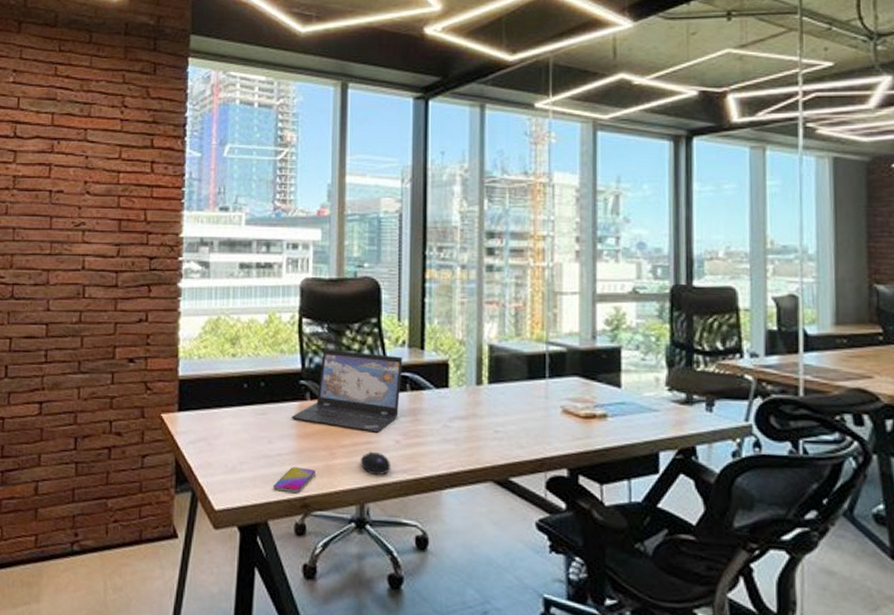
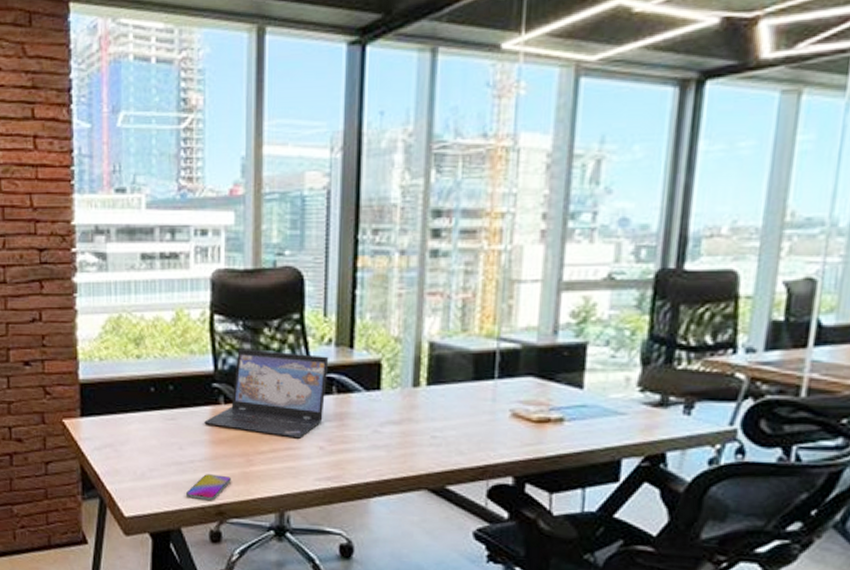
computer mouse: present [360,451,390,475] -> none [279,458,313,482]

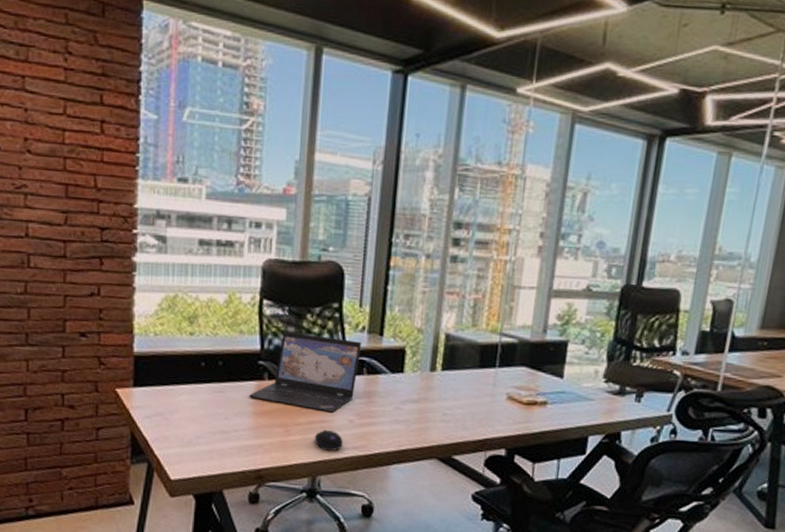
smartphone: present [185,474,231,501] -> none [228,442,271,466]
computer mouse: none [279,458,313,482] -> present [314,429,343,451]

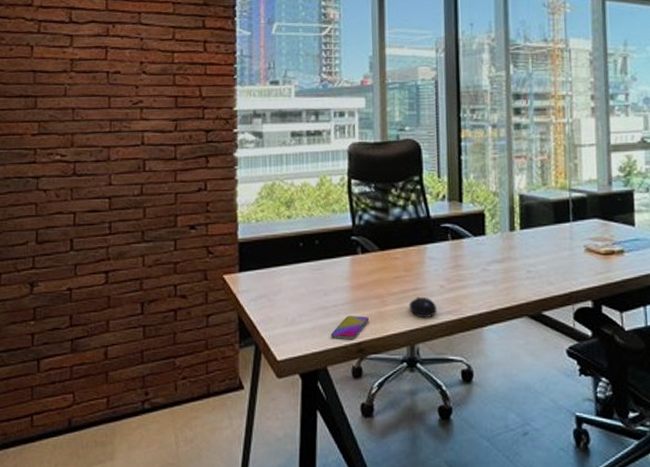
smartphone: none [228,442,271,466] -> present [330,316,369,340]
laptop: present [249,331,362,413] -> none [345,206,444,280]

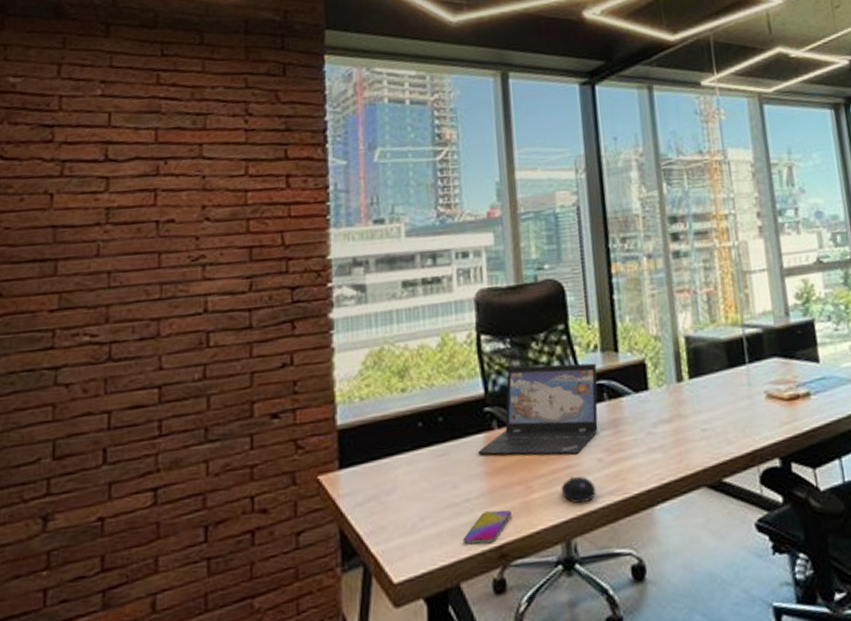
laptop: none [345,206,444,280] -> present [478,363,598,455]

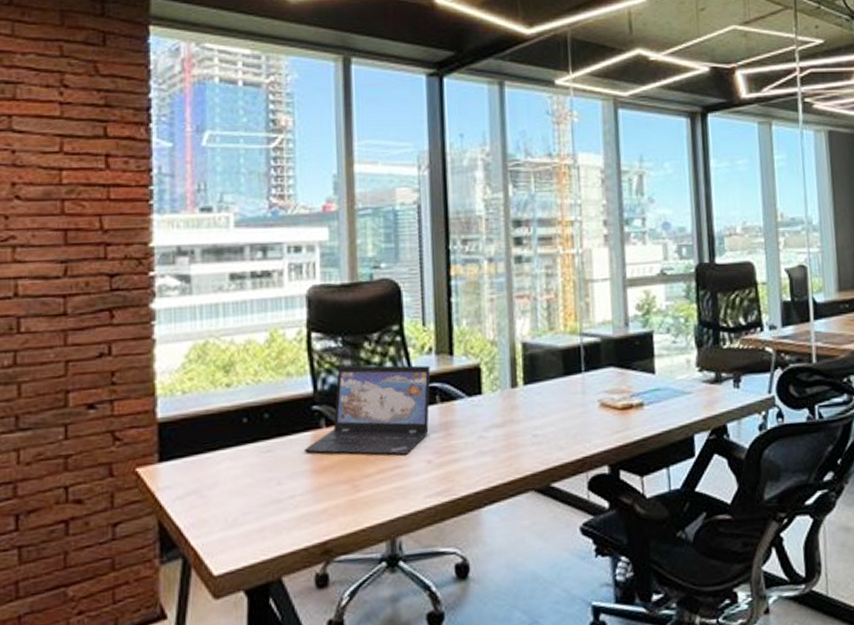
smartphone: present [462,510,511,545] -> none [285,507,337,540]
computer mouse: present [561,476,596,503] -> none [388,477,423,503]

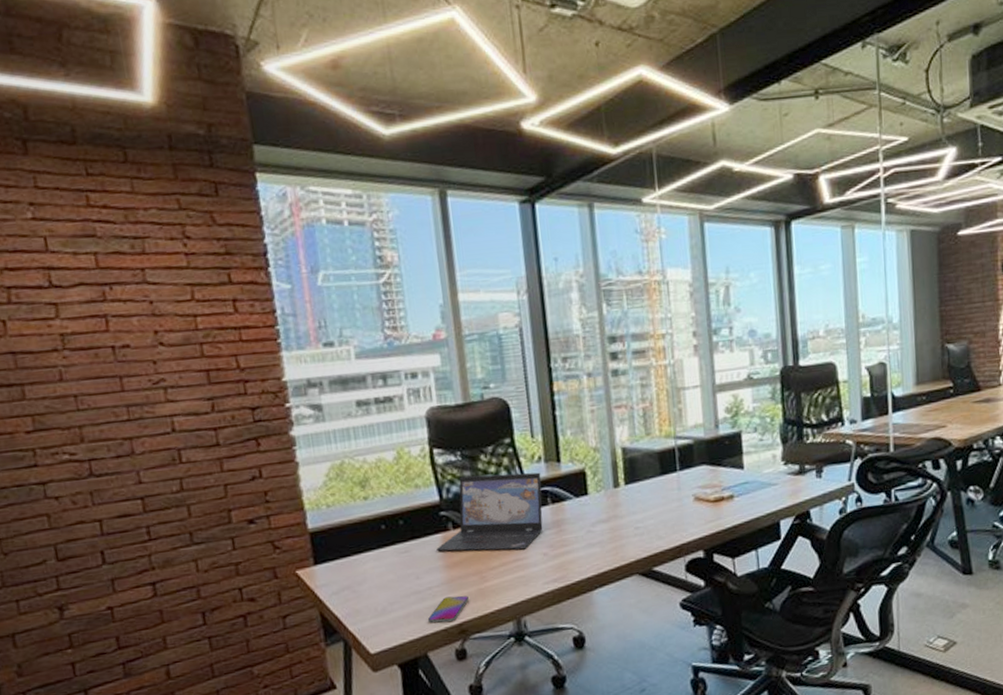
smartphone: none [285,507,337,540] -> present [427,595,469,623]

